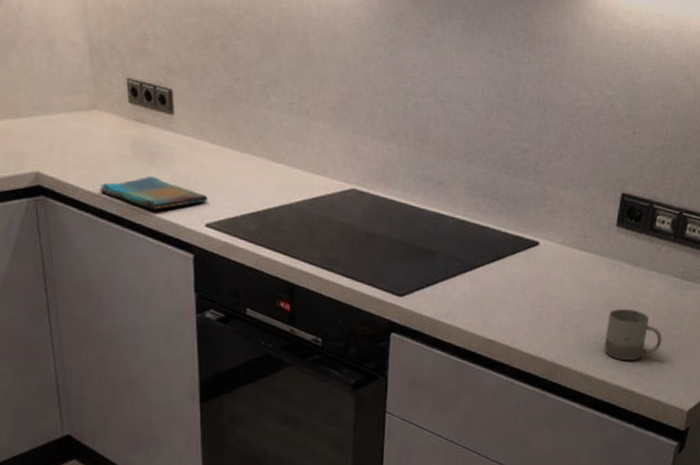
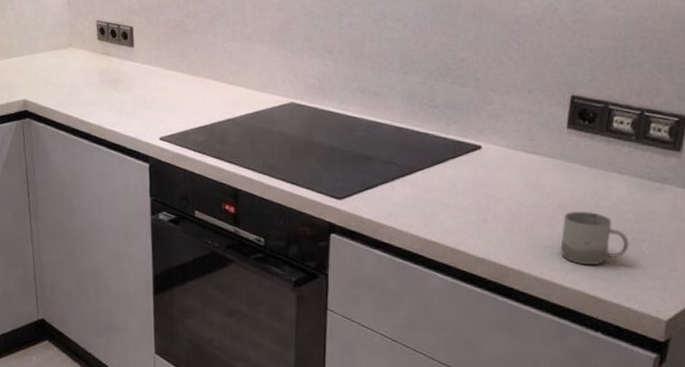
dish towel: present [99,176,208,210] -> none [73,99,162,127]

